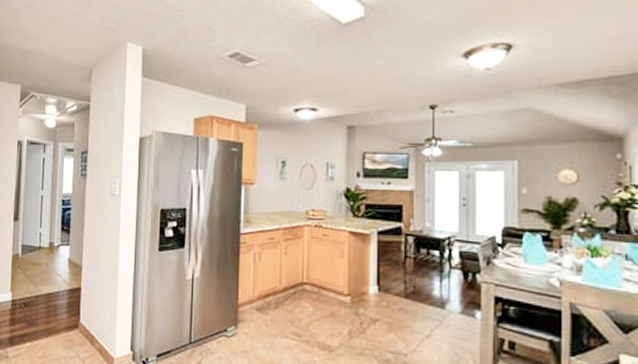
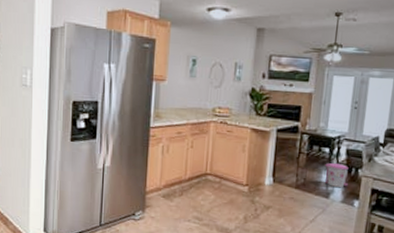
trash can: none [436,267,465,297] -> present [324,162,348,188]

